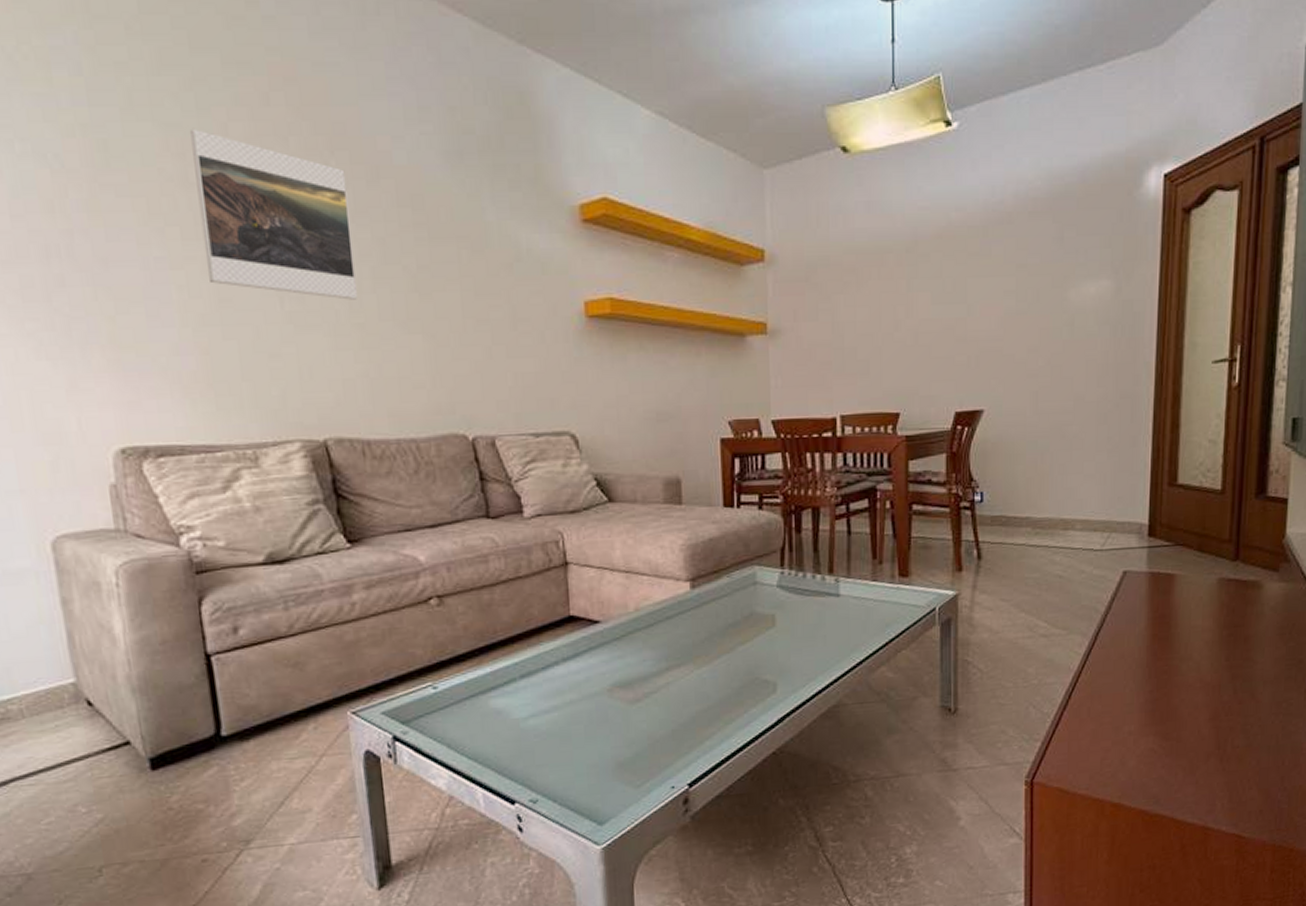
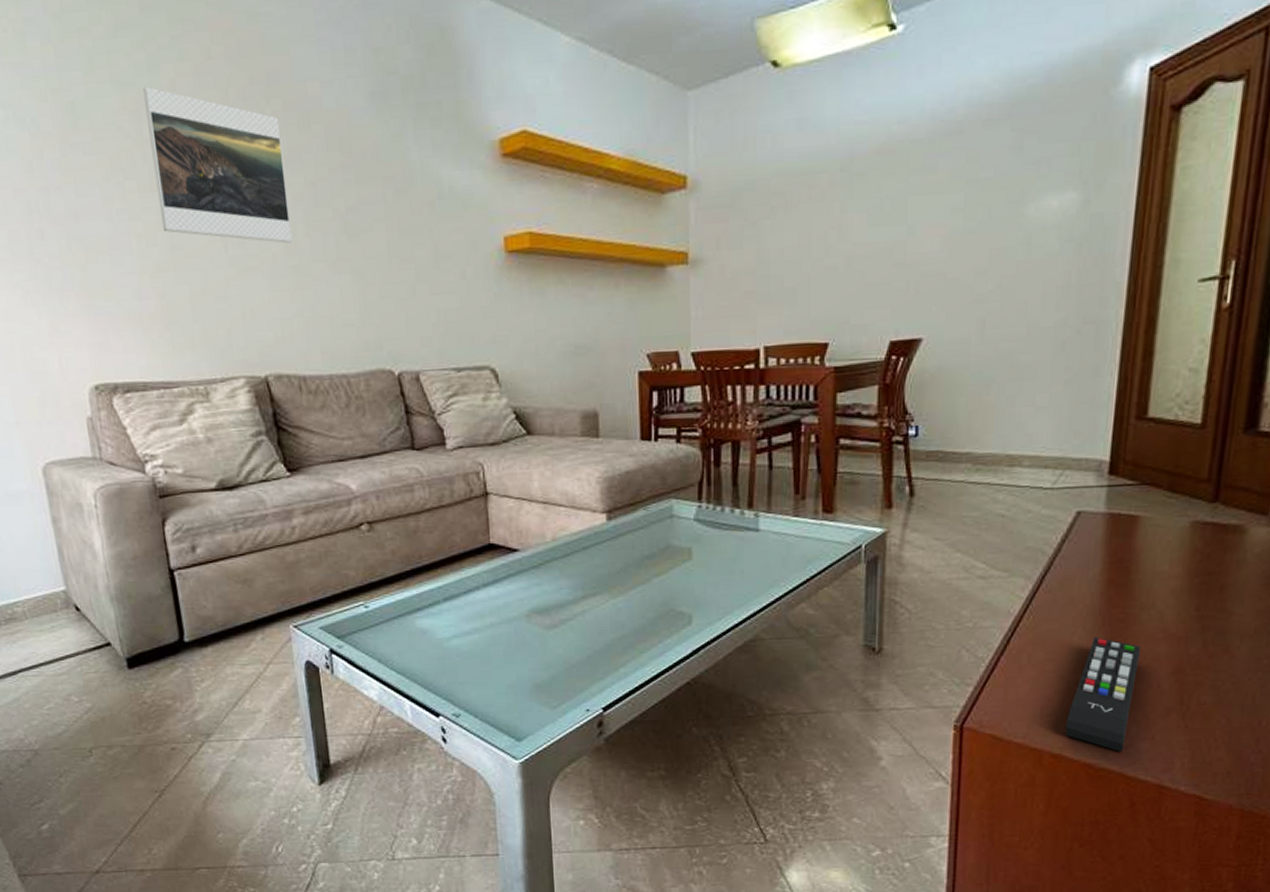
remote control: none [1123,689,1183,798] -> present [1065,637,1141,752]

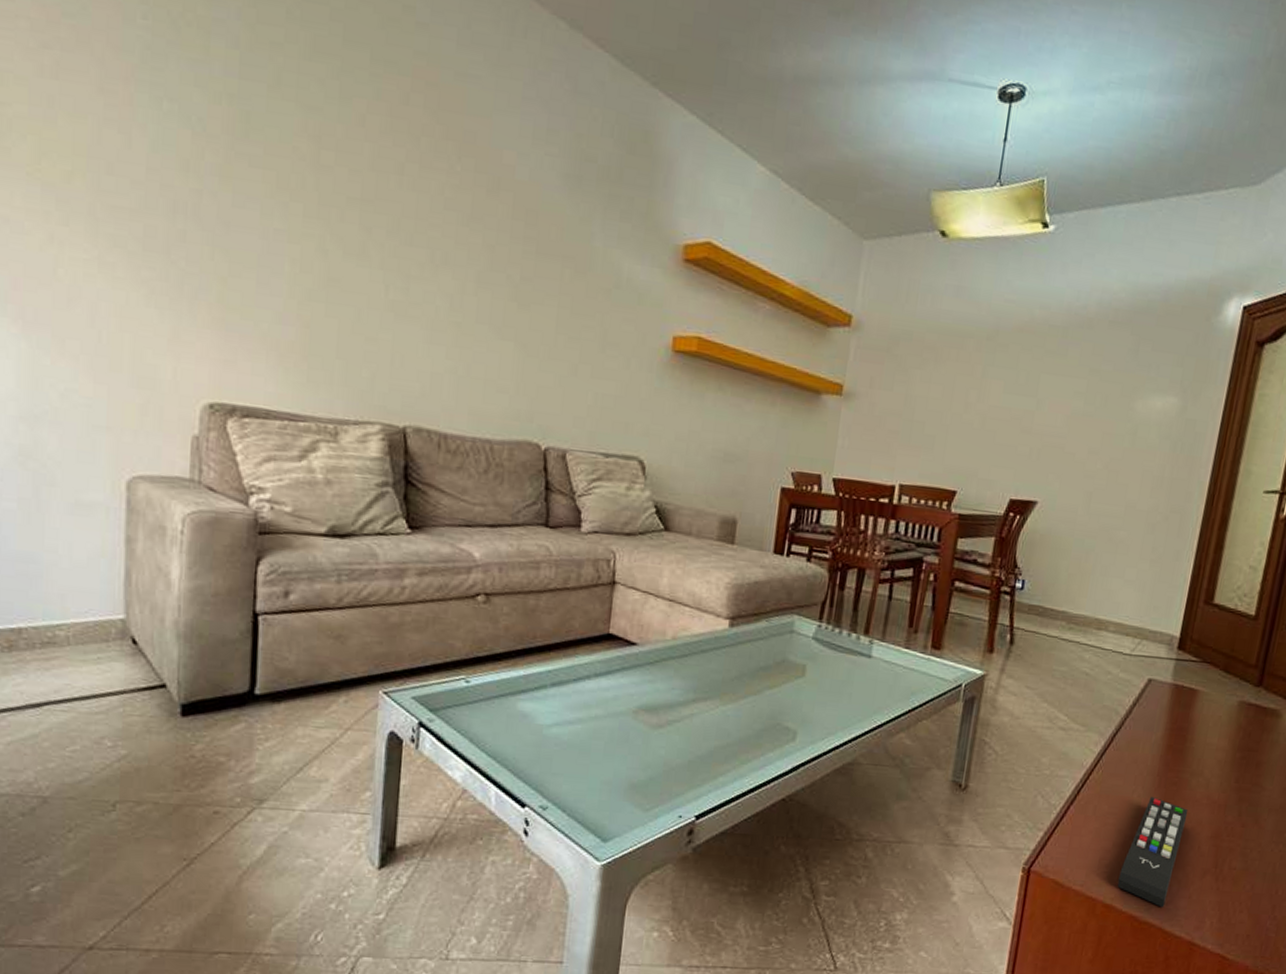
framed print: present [143,86,293,243] -> none [322,114,468,300]

